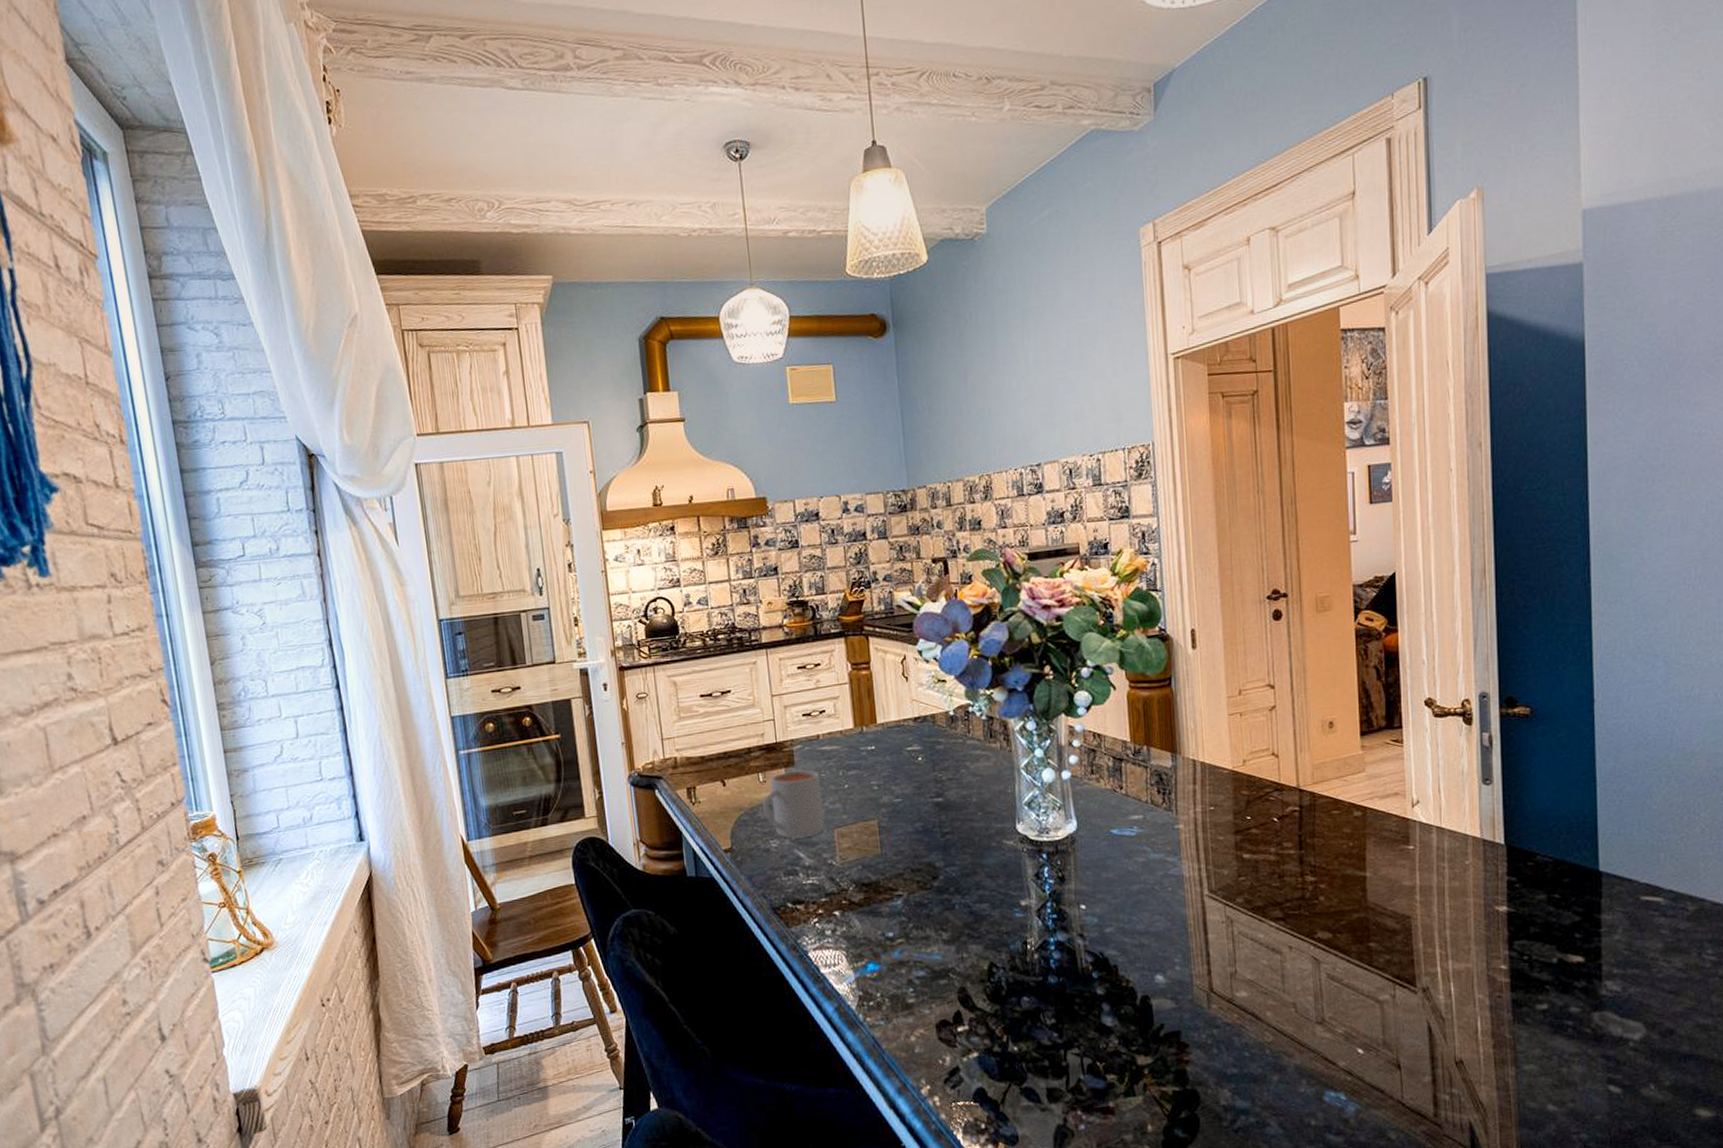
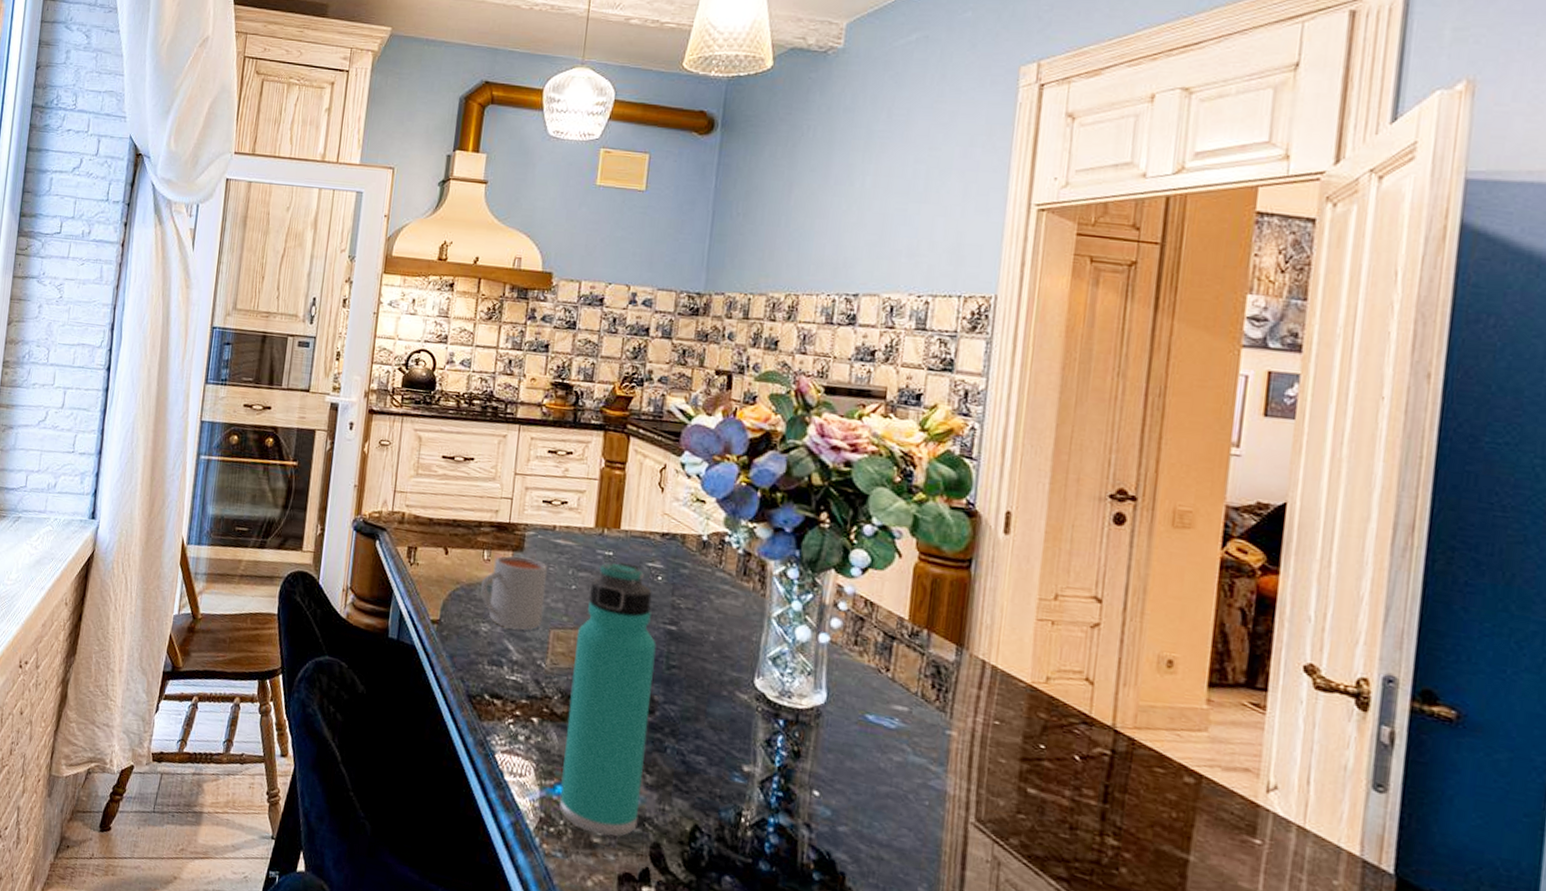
thermos bottle: none [857,752,943,996] -> present [558,562,657,837]

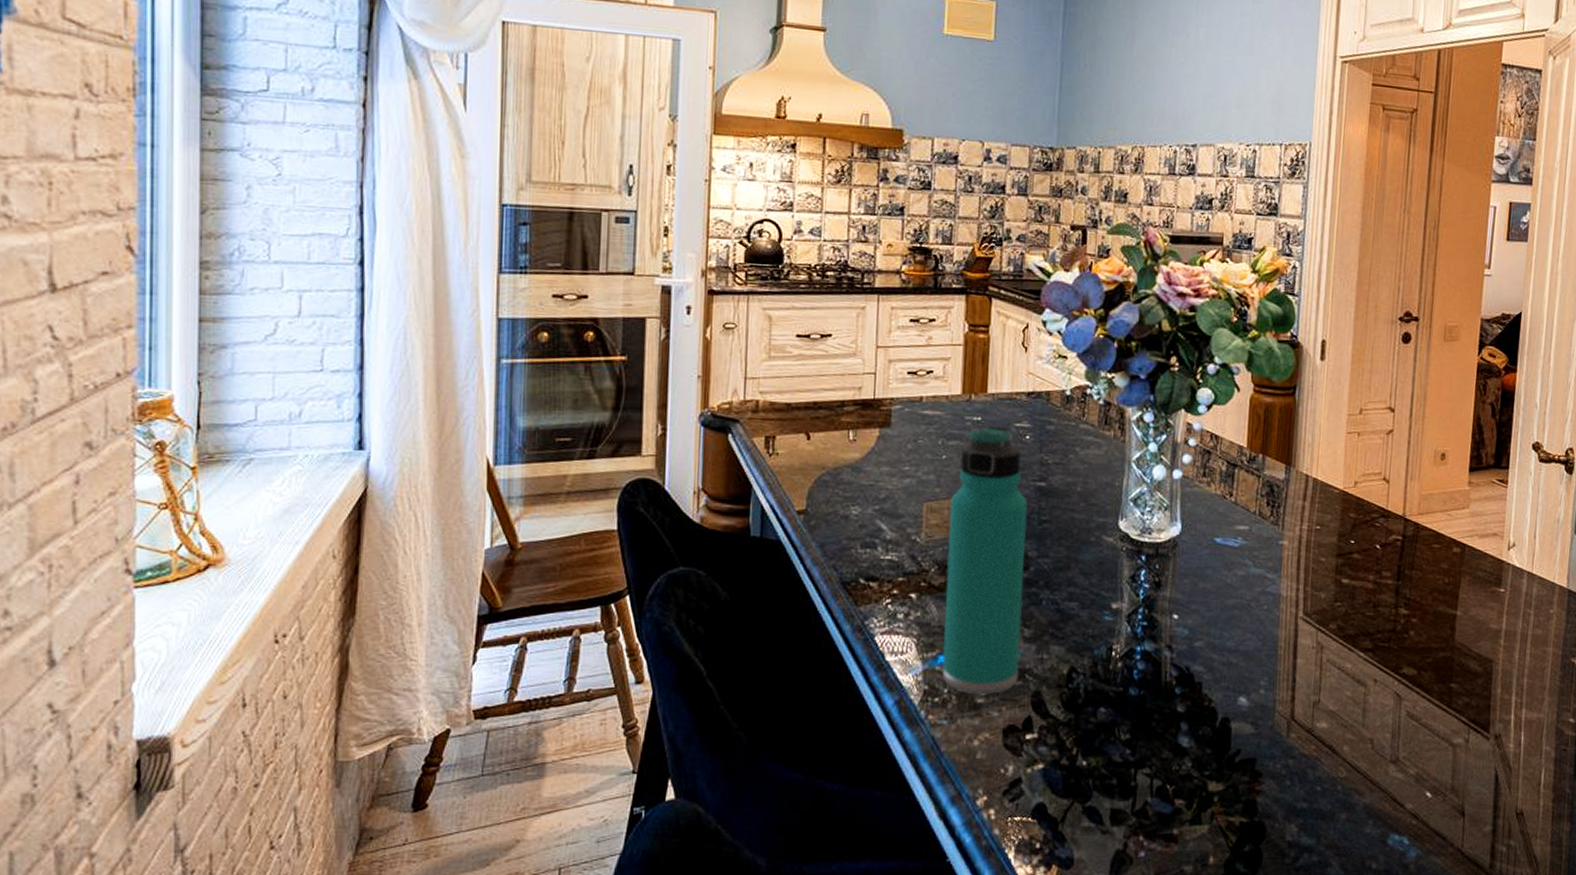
mug: present [481,555,547,630] -> none [848,432,916,508]

